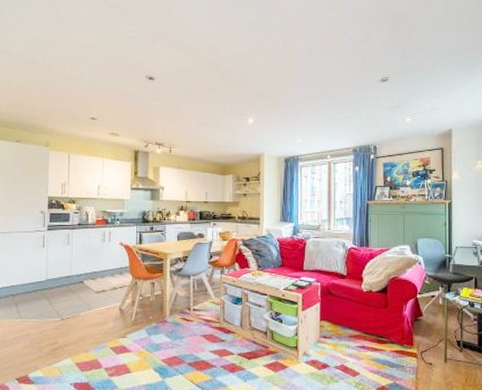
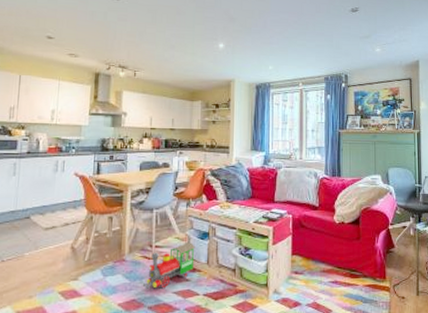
toy train: none [183,307,230,347] -> present [143,242,196,289]

